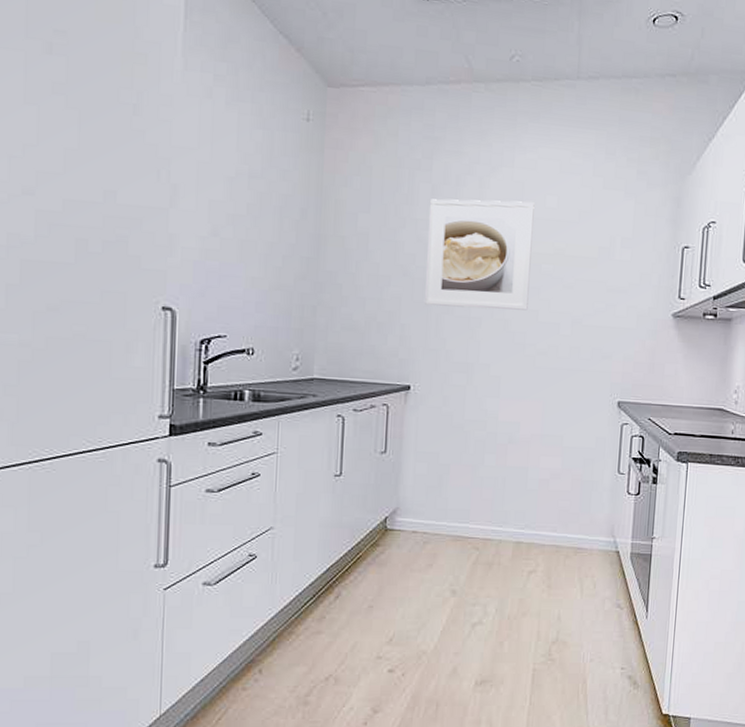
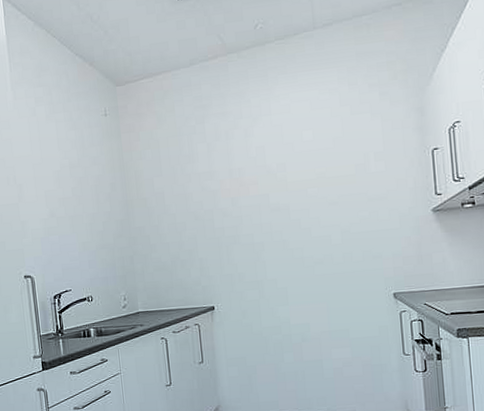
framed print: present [425,199,535,311] -> none [208,140,301,241]

